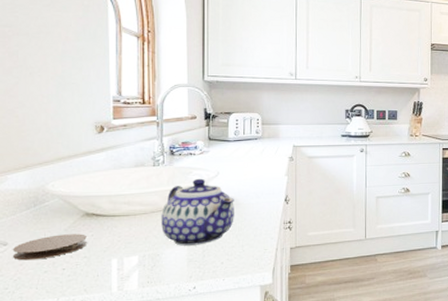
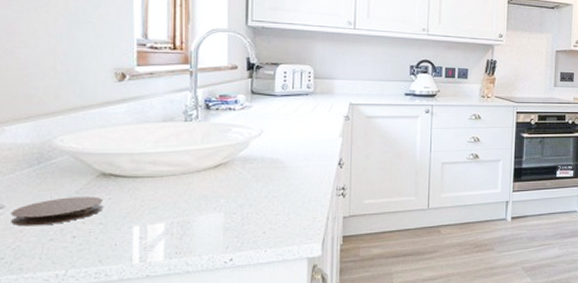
teapot: present [161,178,234,246] -> none [193,137,280,213]

